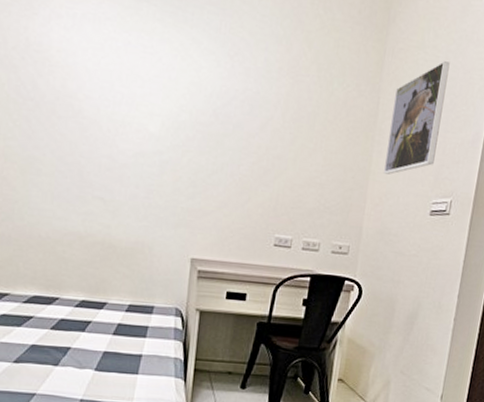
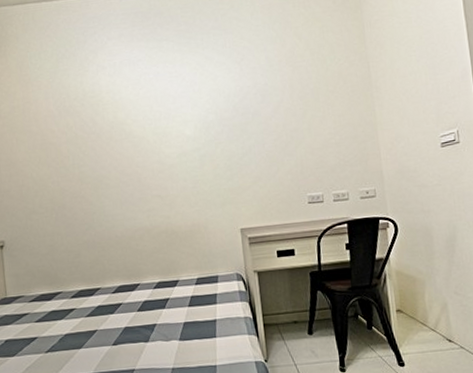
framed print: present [383,61,450,175] -> none [380,19,432,122]

